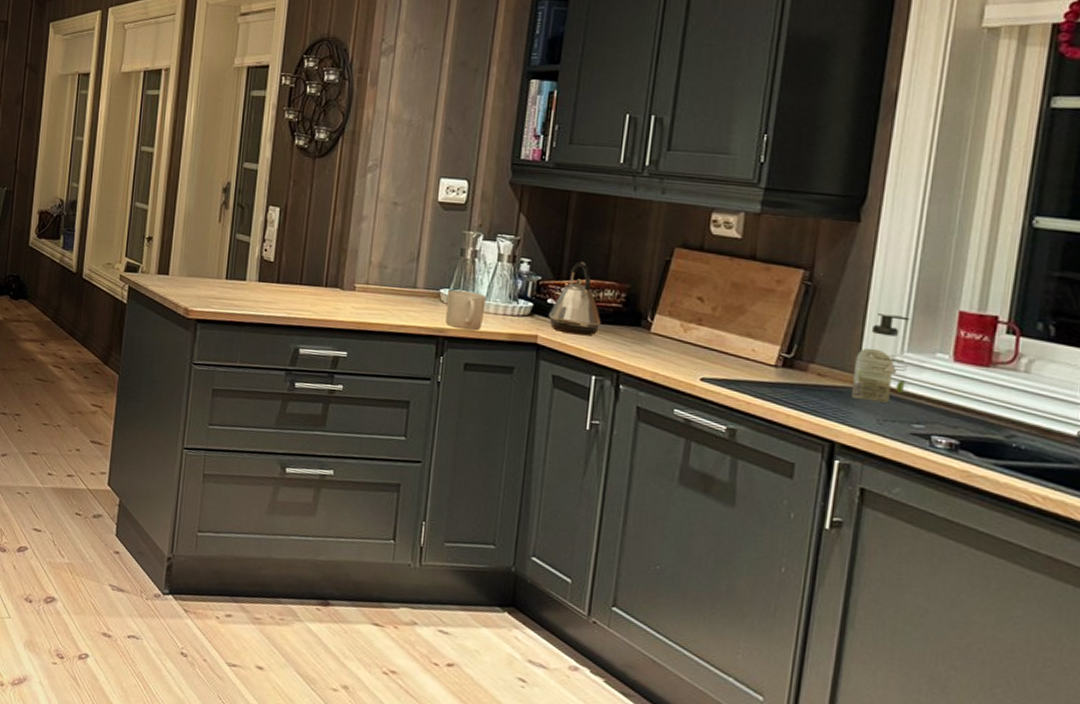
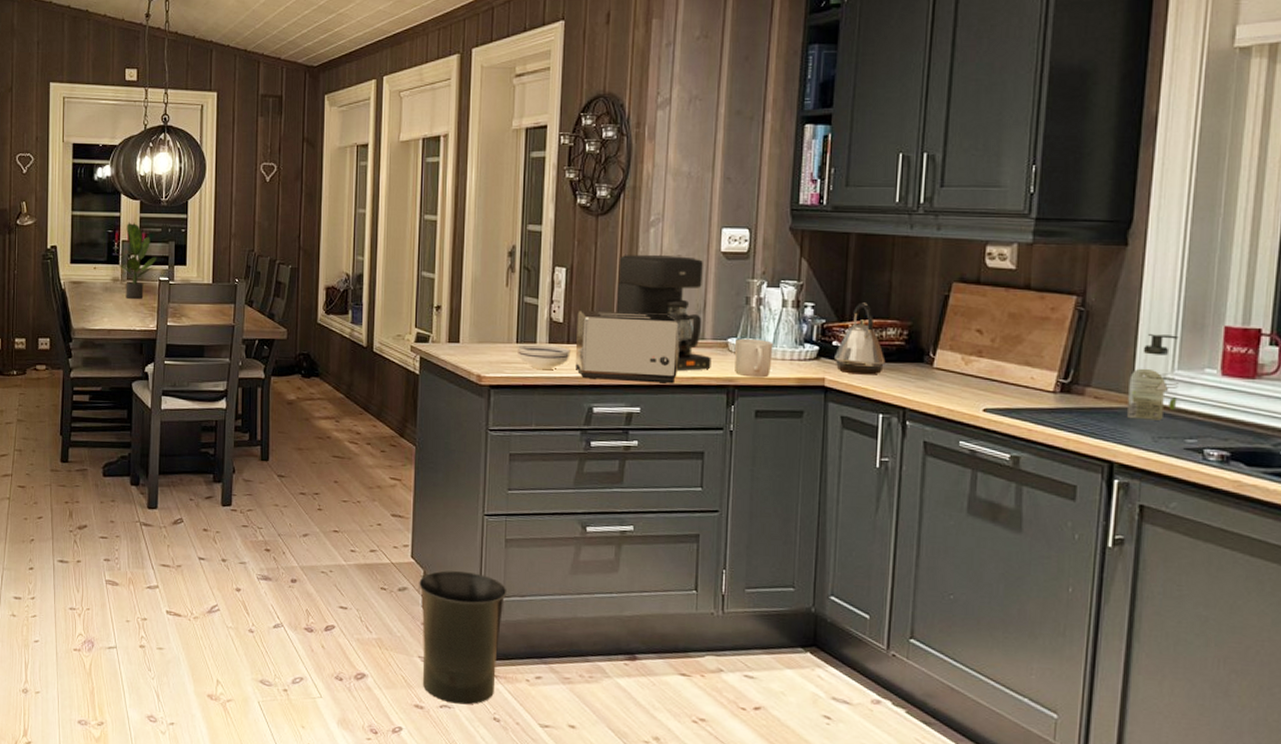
waste bin: none [111,501,203,637] -> present [419,570,507,705]
bowl: none [225,280,280,308] -> present [516,344,571,369]
toaster: none [283,250,393,331] -> present [575,310,682,385]
coffee maker: none [328,198,423,319] -> present [616,254,712,371]

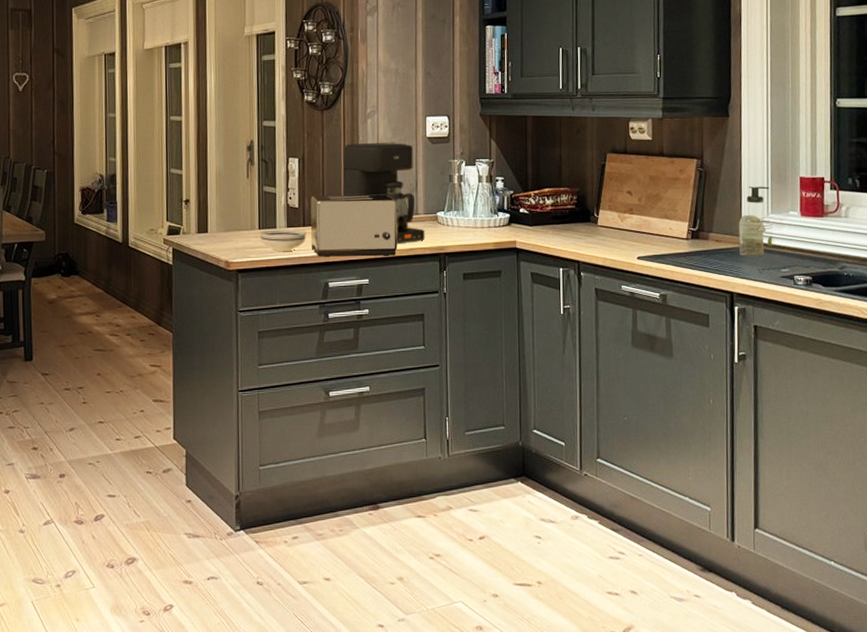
waste bin: present [419,570,507,705] -> none [182,446,263,574]
mug: present [735,338,773,378] -> none [443,211,474,245]
kettle: present [835,302,886,375] -> none [522,174,562,236]

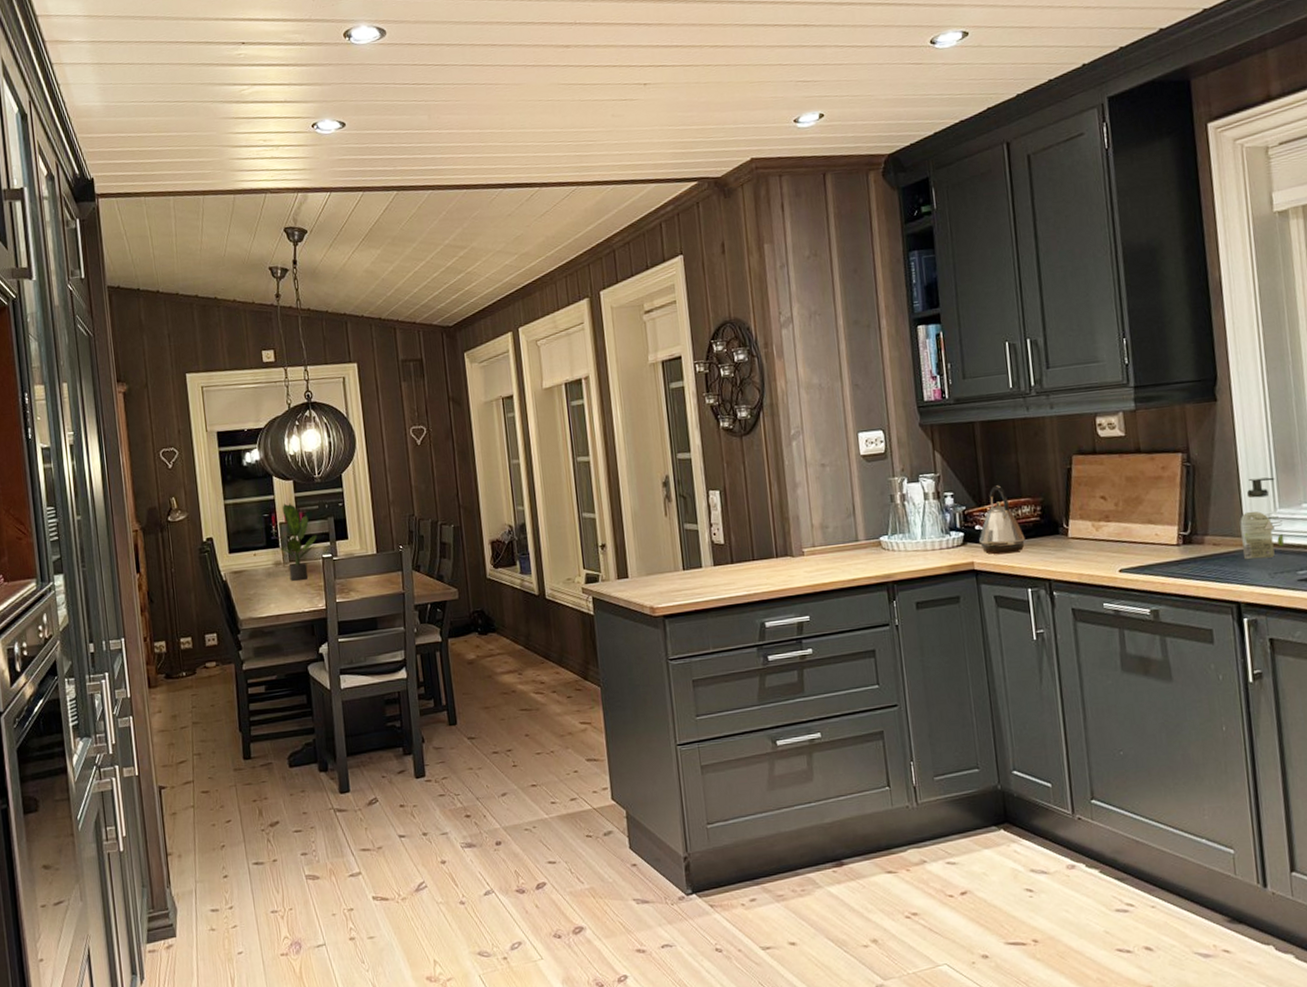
bowl: present [259,229,307,251] -> none [684,567,737,593]
toaster: present [310,194,399,258] -> none [736,521,839,596]
coffee maker: present [343,142,425,243] -> none [767,464,869,575]
kettle: none [522,174,562,236] -> present [979,485,1026,554]

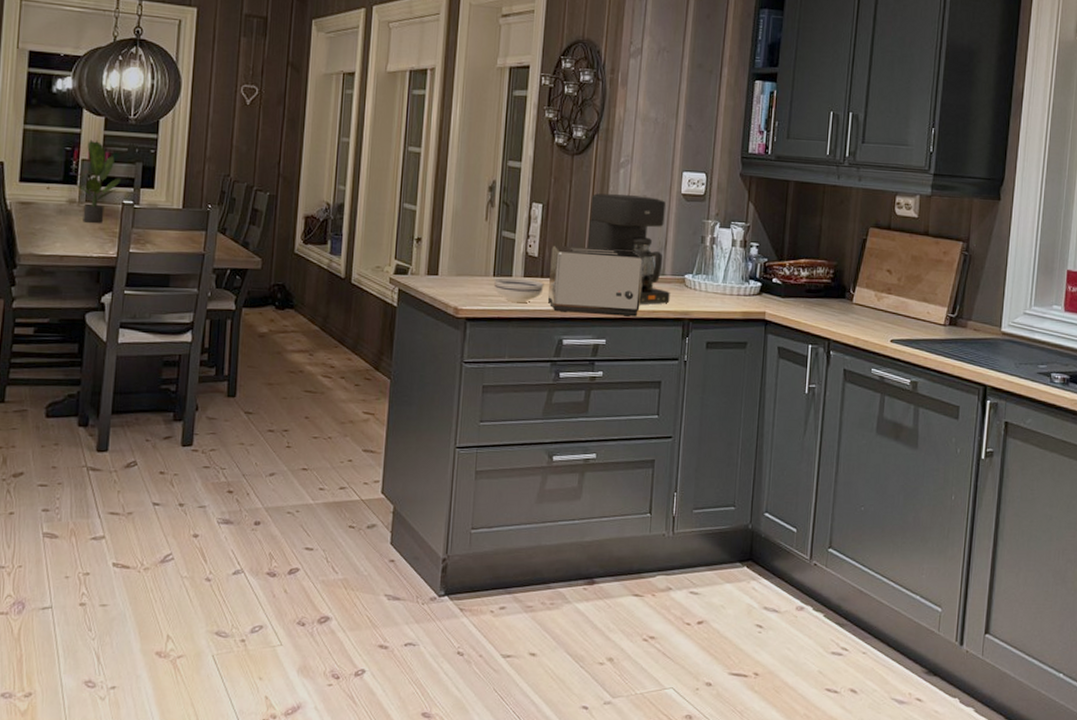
bowl: none [684,567,737,593] -> present [493,277,544,302]
toaster: none [736,521,839,596] -> present [547,245,645,318]
coffee maker: none [767,464,869,575] -> present [587,193,670,305]
kettle: present [979,485,1026,554] -> none [774,244,815,310]
soap dispenser: present [1240,477,1285,560] -> none [997,276,1035,349]

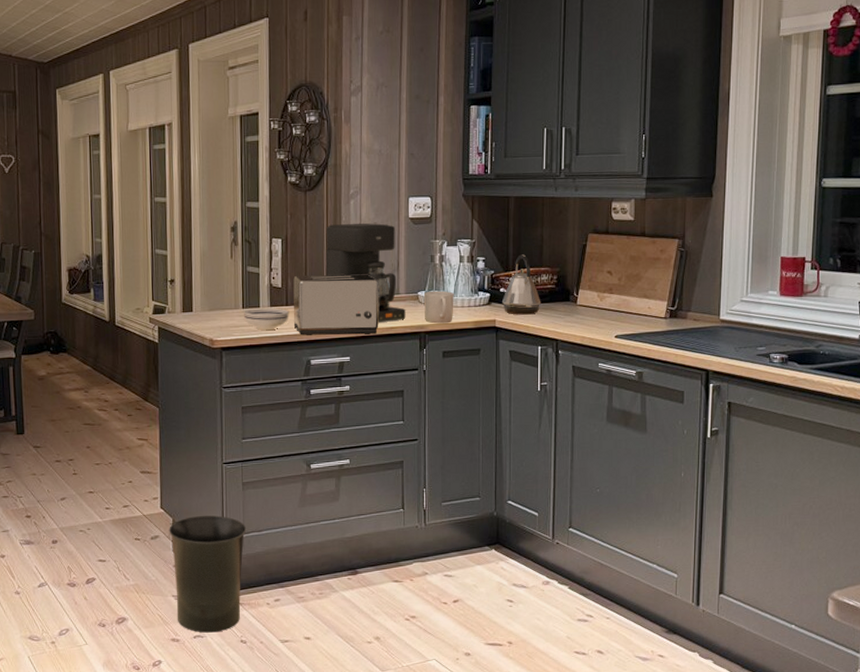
waste bin: none [387,504,476,641] -> present [169,515,247,633]
mug: none [690,274,723,312] -> present [424,290,454,324]
kettle: none [774,244,815,310] -> present [502,254,541,315]

